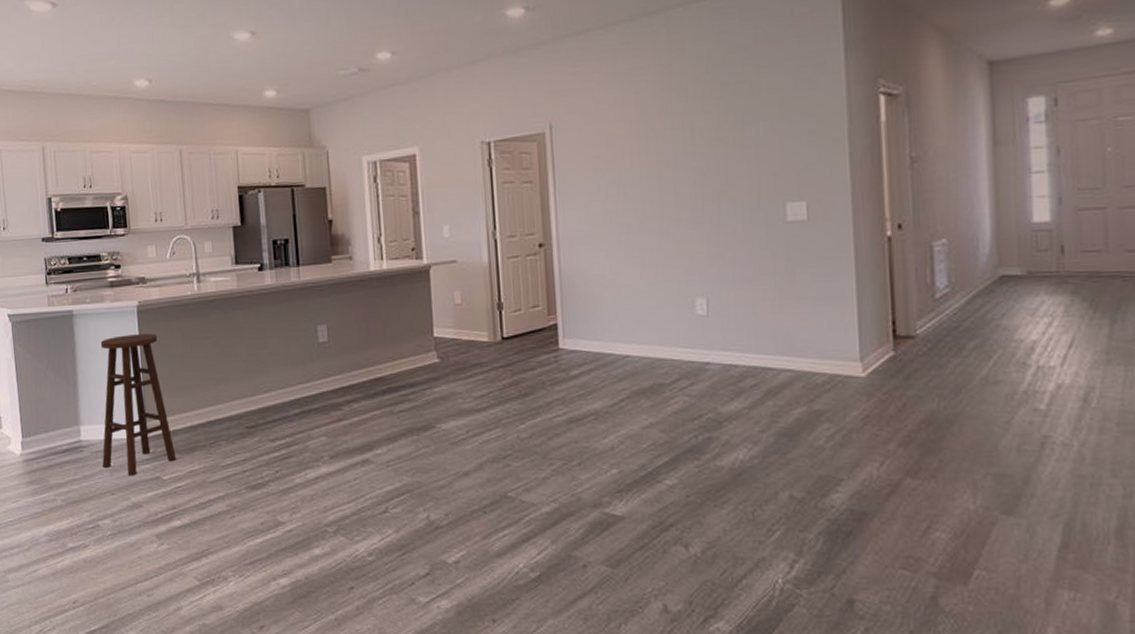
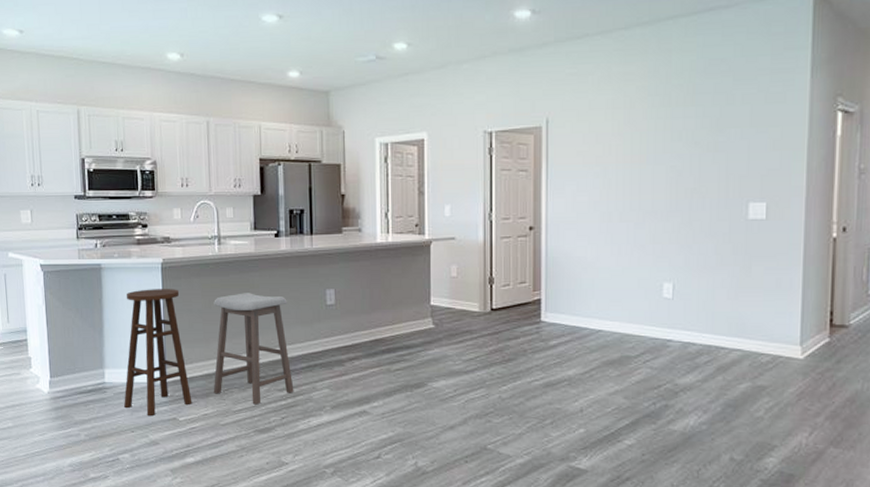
bar stool: none [195,333,288,458] -> present [213,293,294,405]

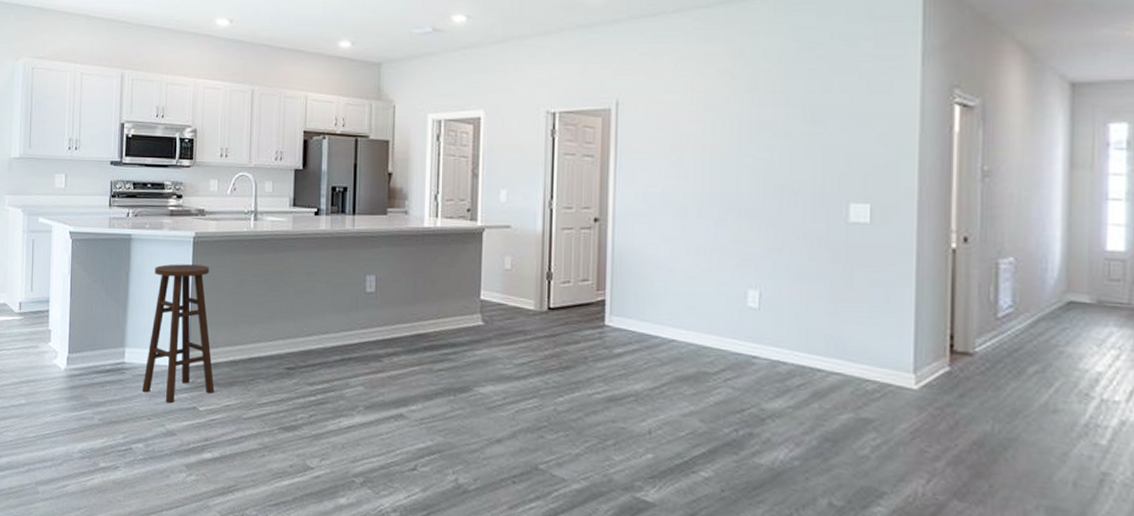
bar stool: present [213,293,294,405] -> none [238,274,325,399]

